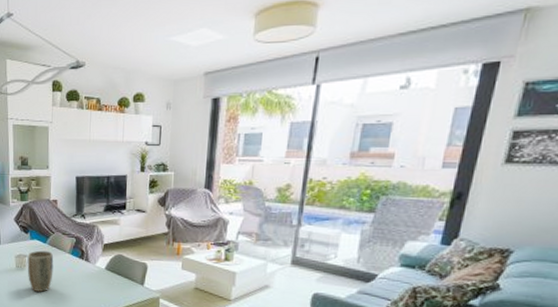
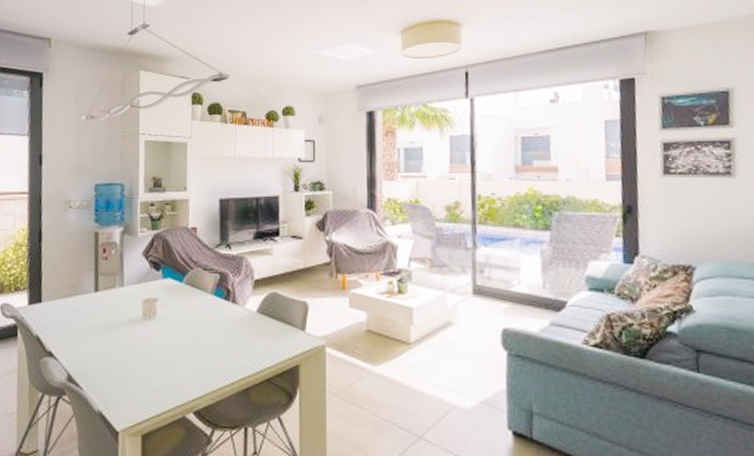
plant pot: present [27,250,54,292] -> none [157,292,192,348]

